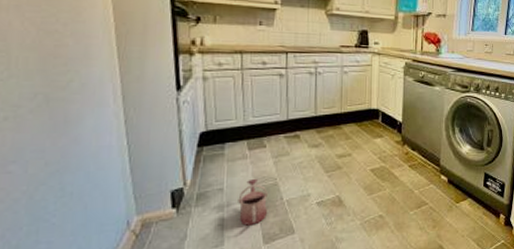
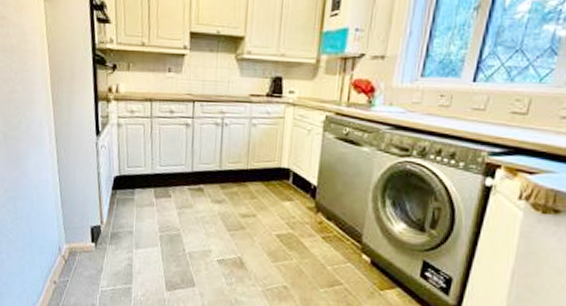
watering can: present [238,178,268,226] -> none [145,226,171,271]

